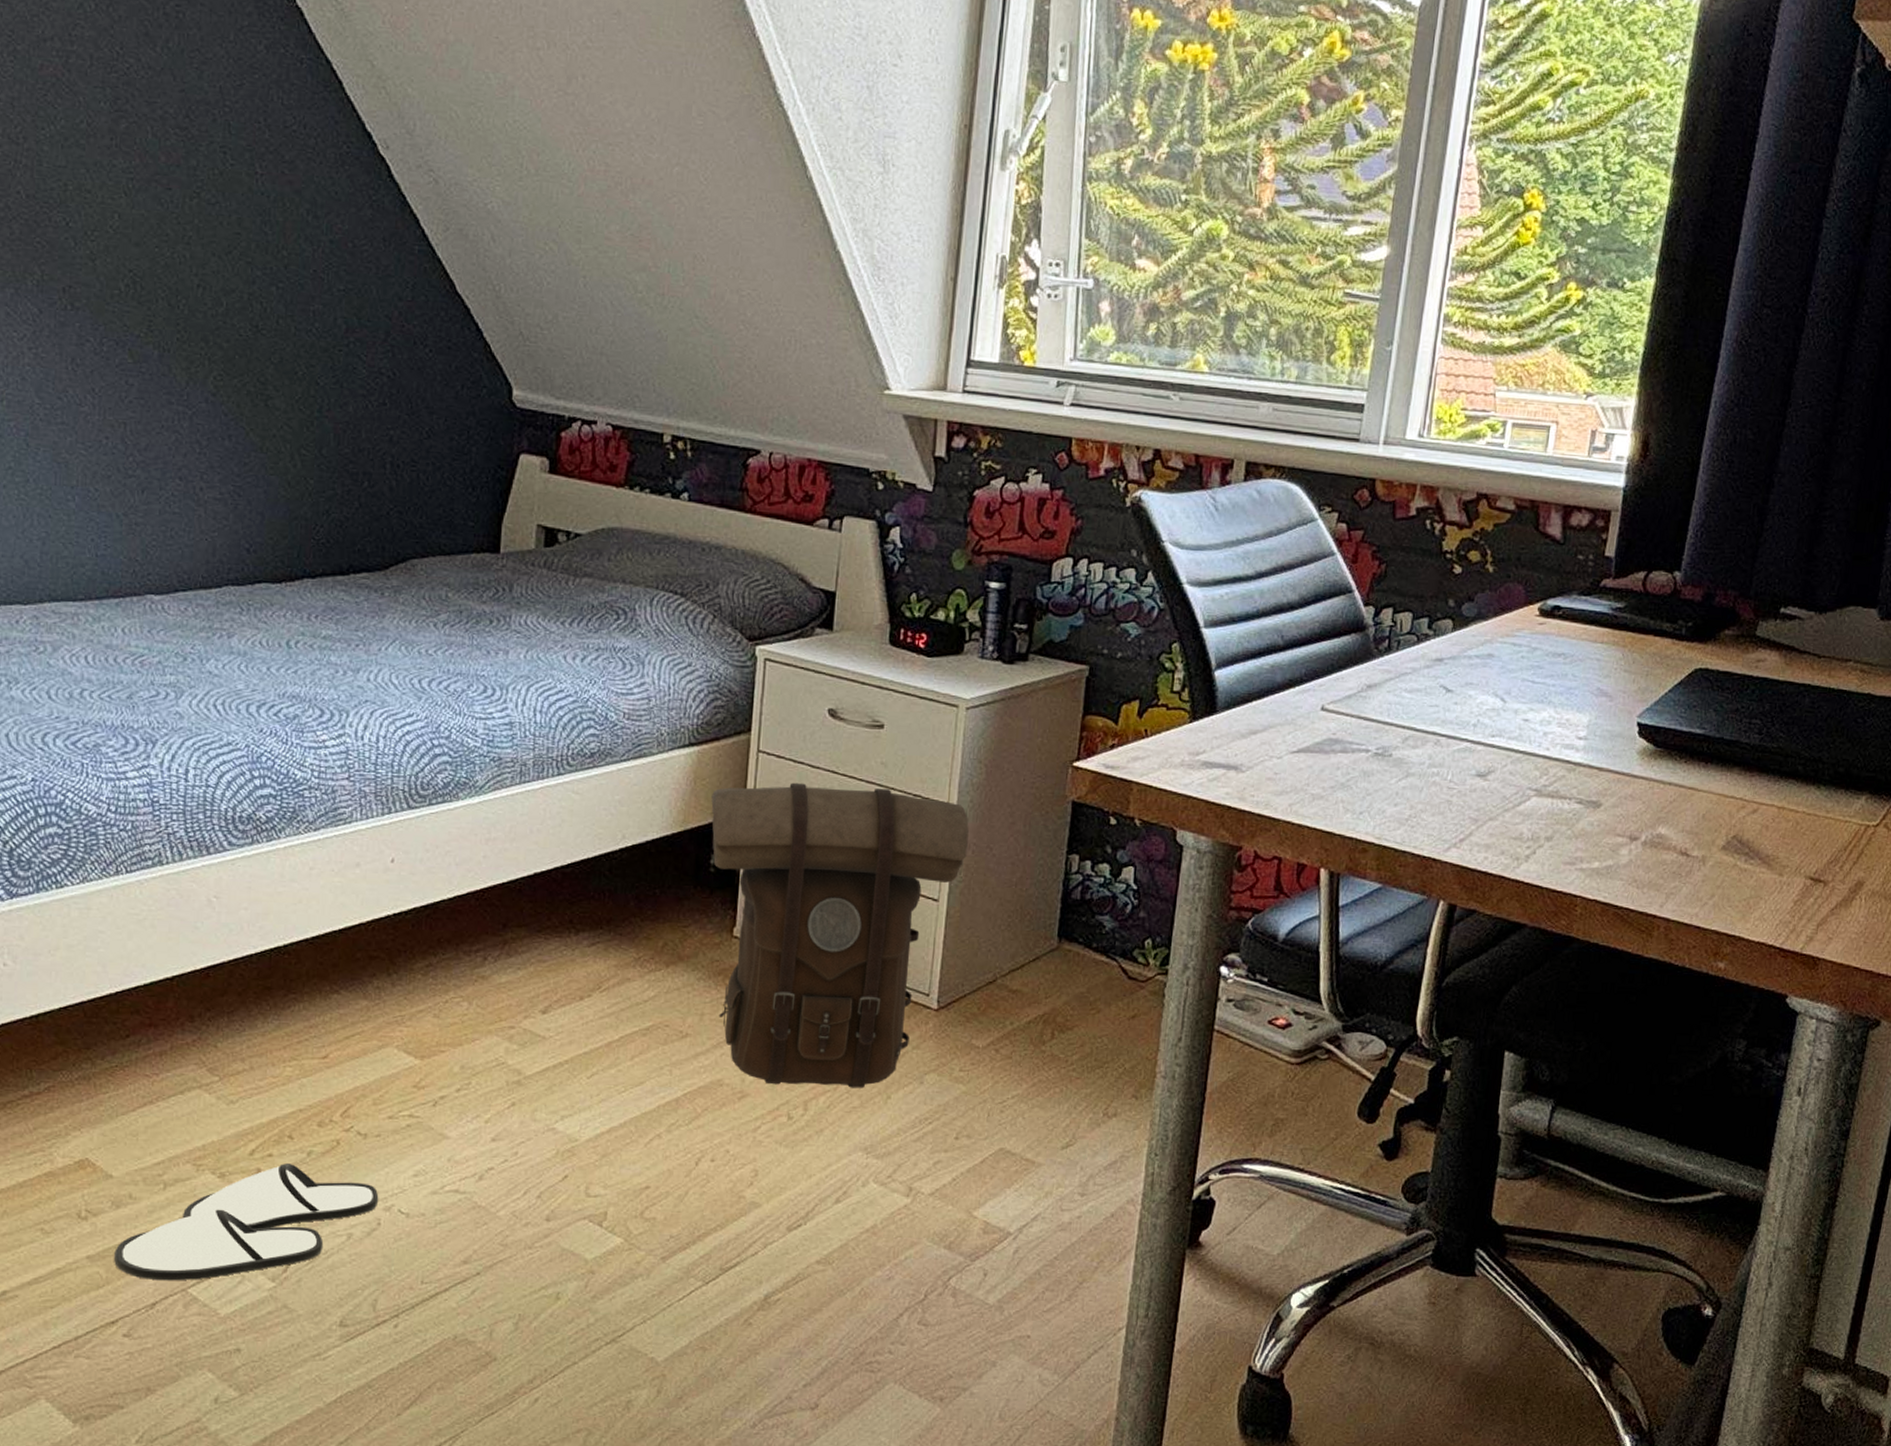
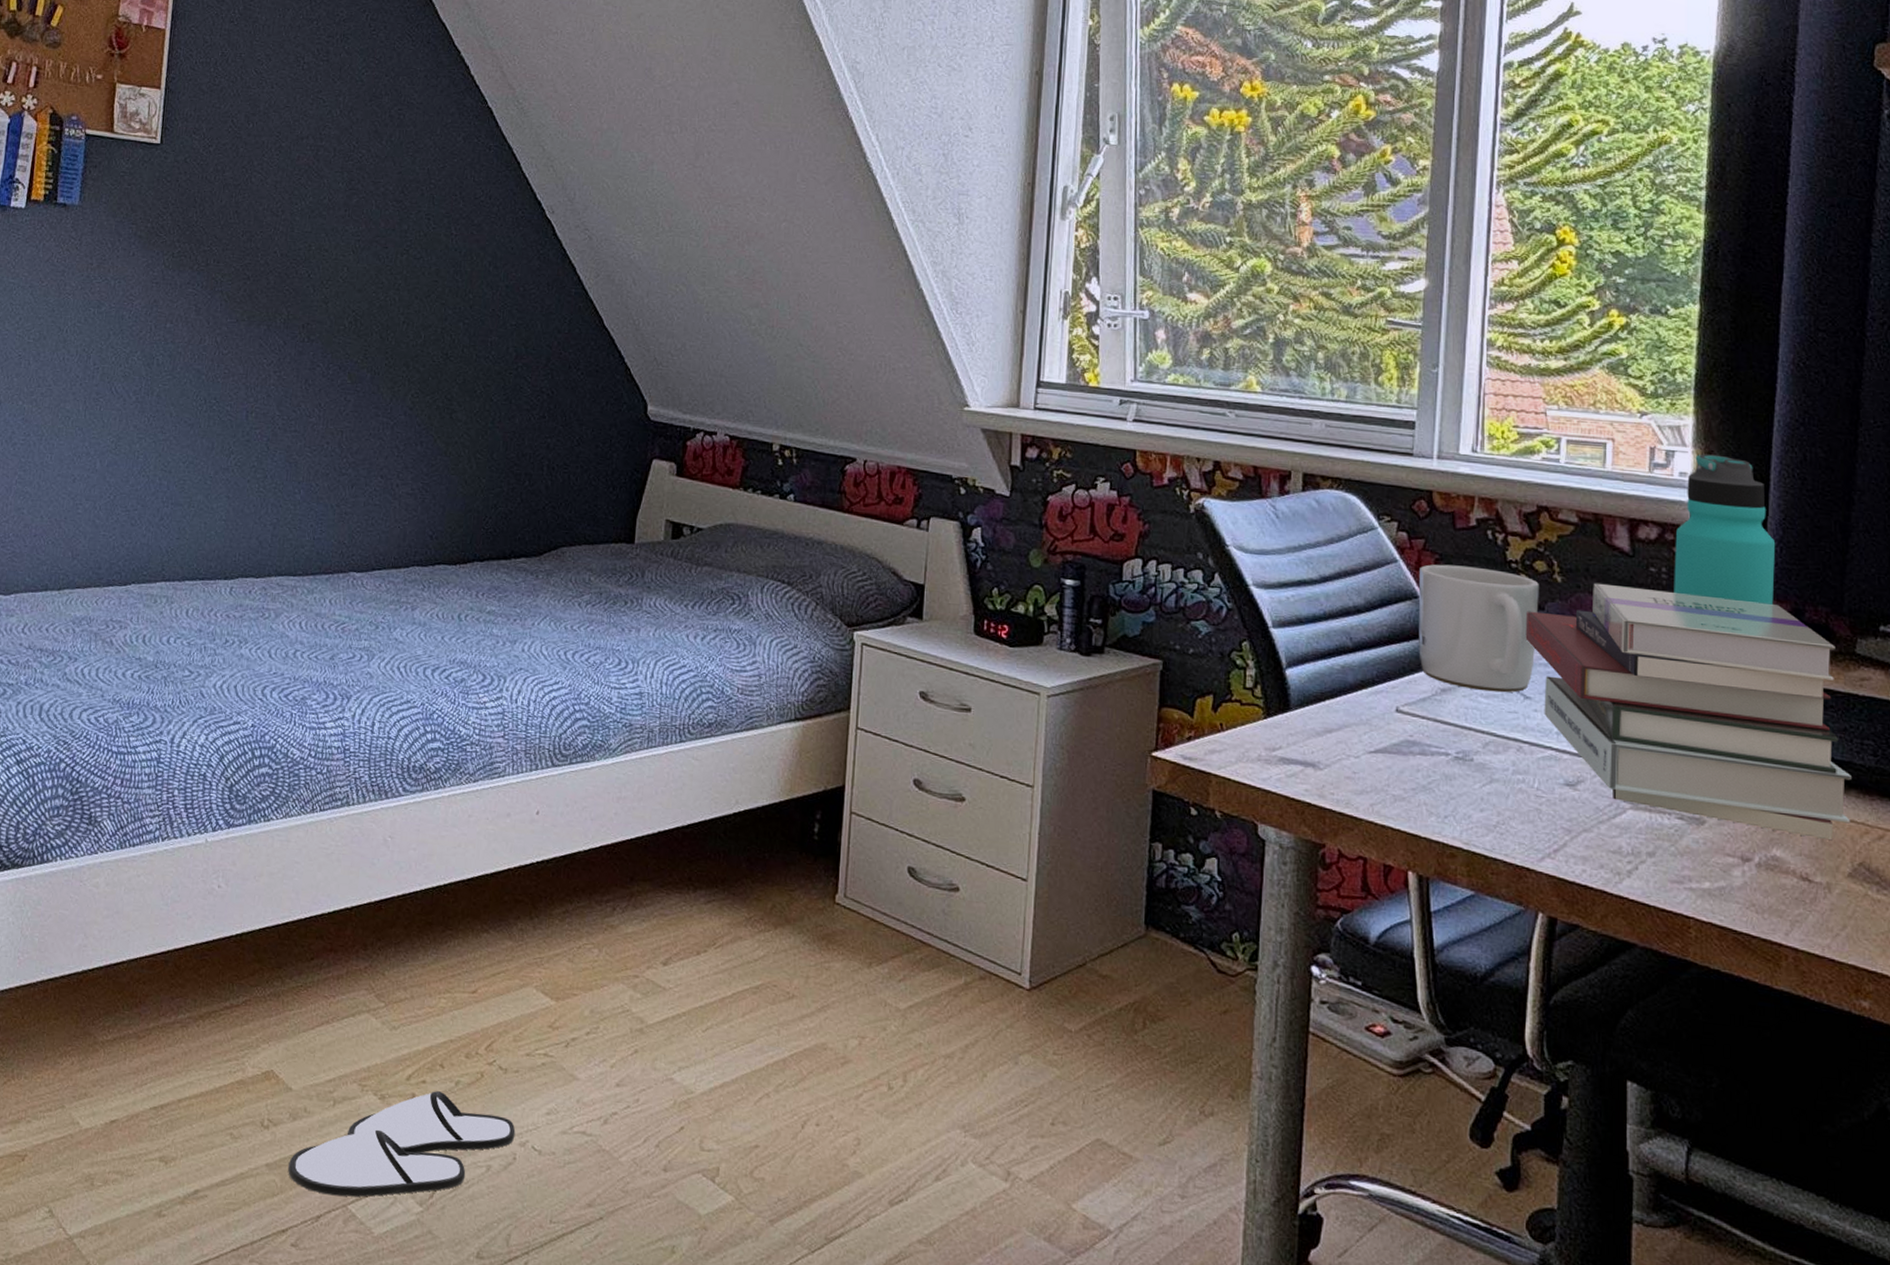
backpack: present [711,782,969,1088] -> none [815,759,1055,1064]
mug: none [1348,556,1471,687] -> present [1418,564,1539,693]
books: none [1453,572,1739,817] -> present [1525,583,1851,841]
thermos bottle: none [1598,436,1698,590] -> present [1674,454,1776,605]

